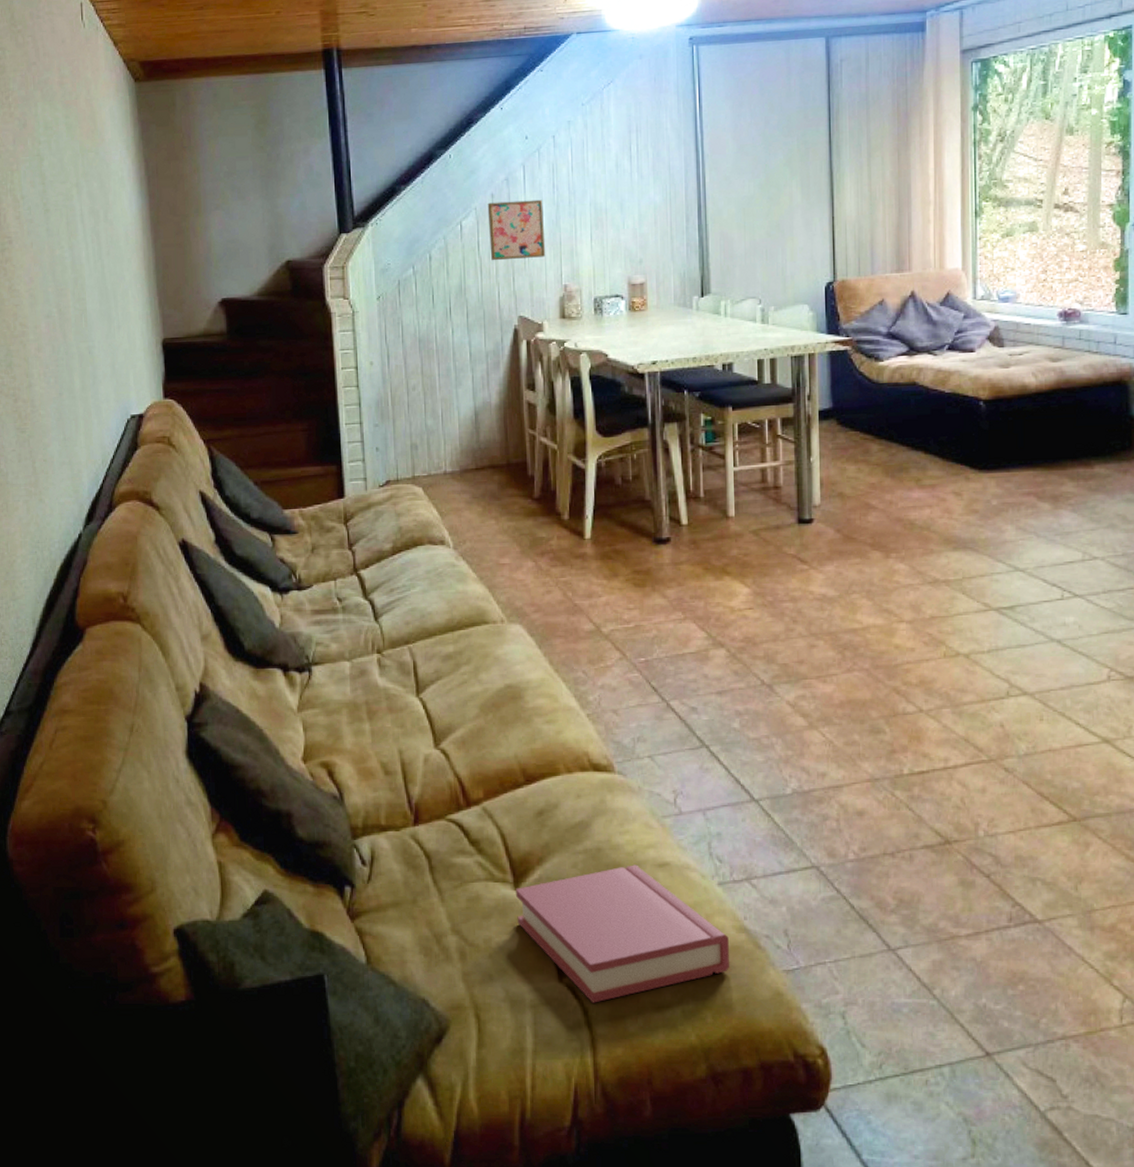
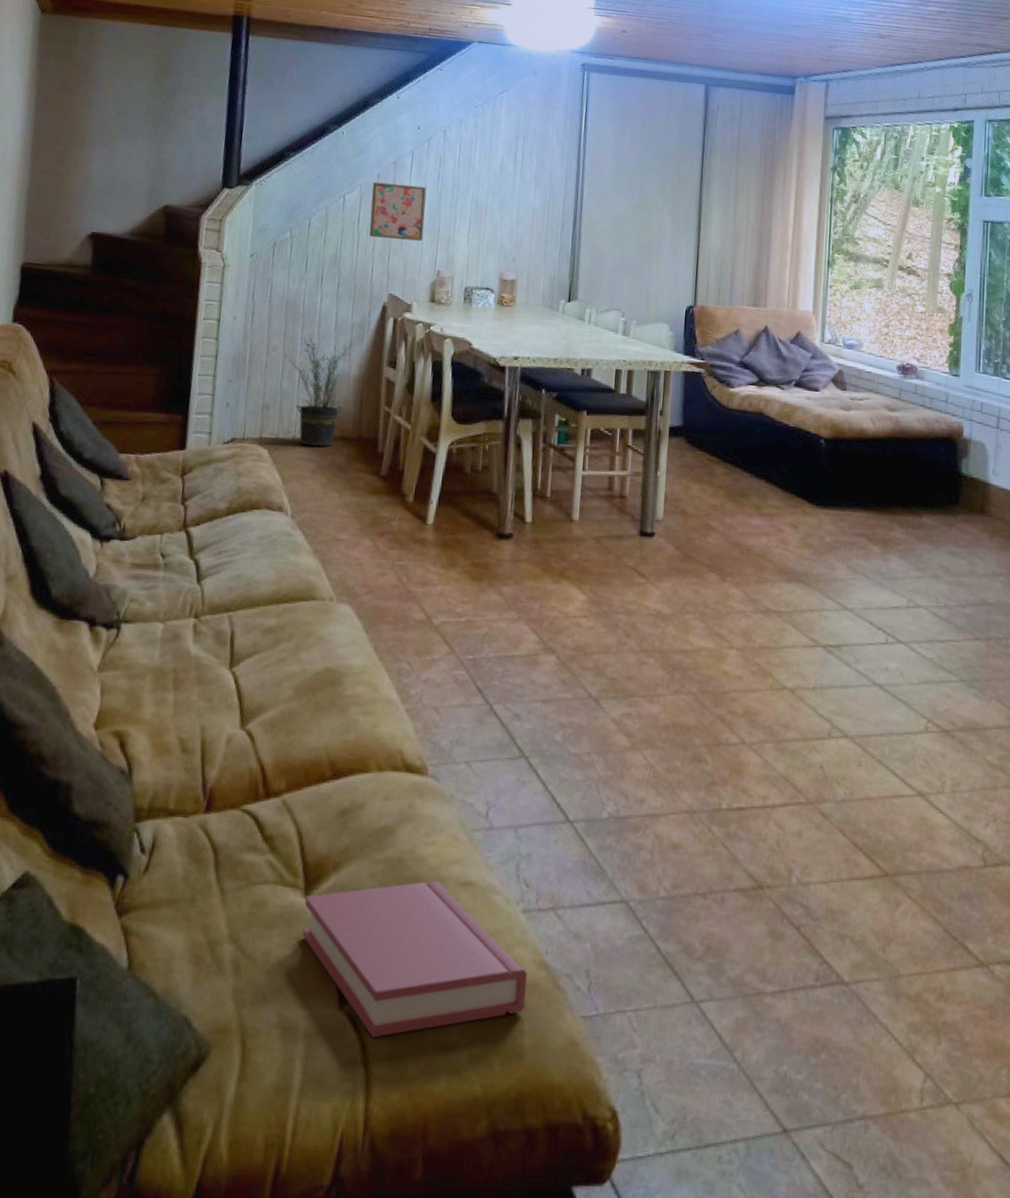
potted plant: none [425,370,490,478] -> present [285,336,354,447]

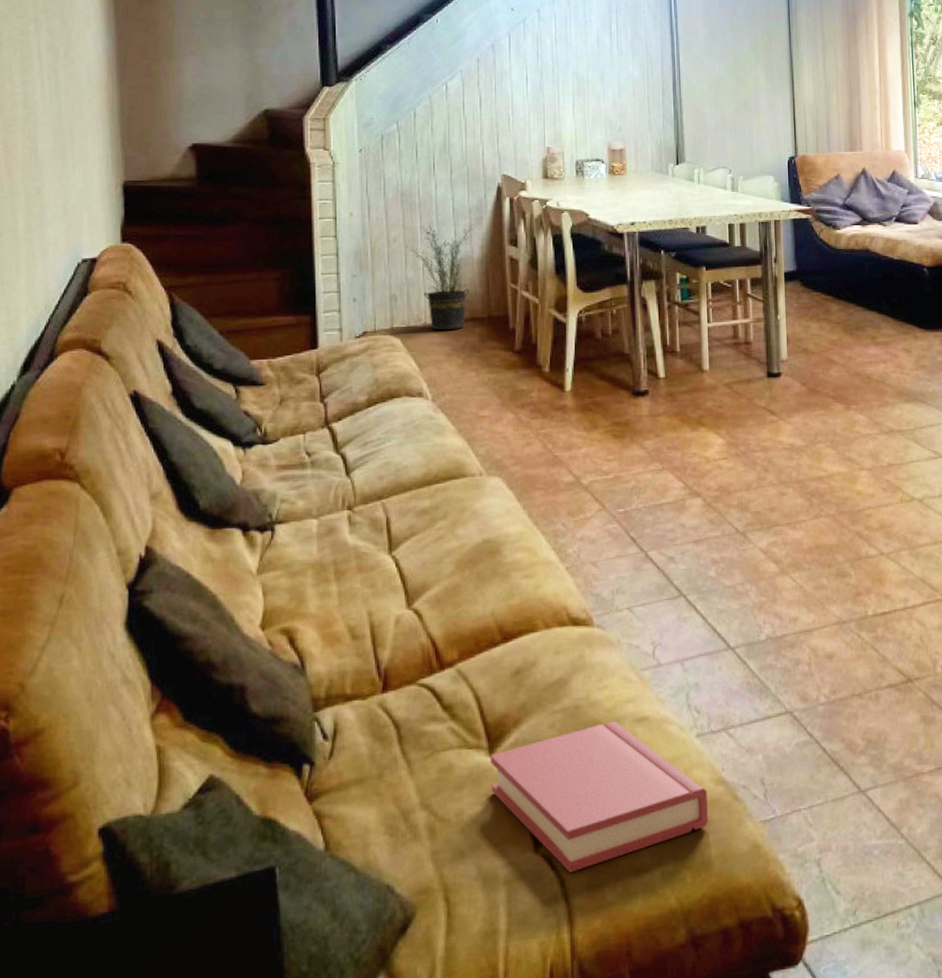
wall art: present [369,182,427,241] -> none [473,66,530,121]

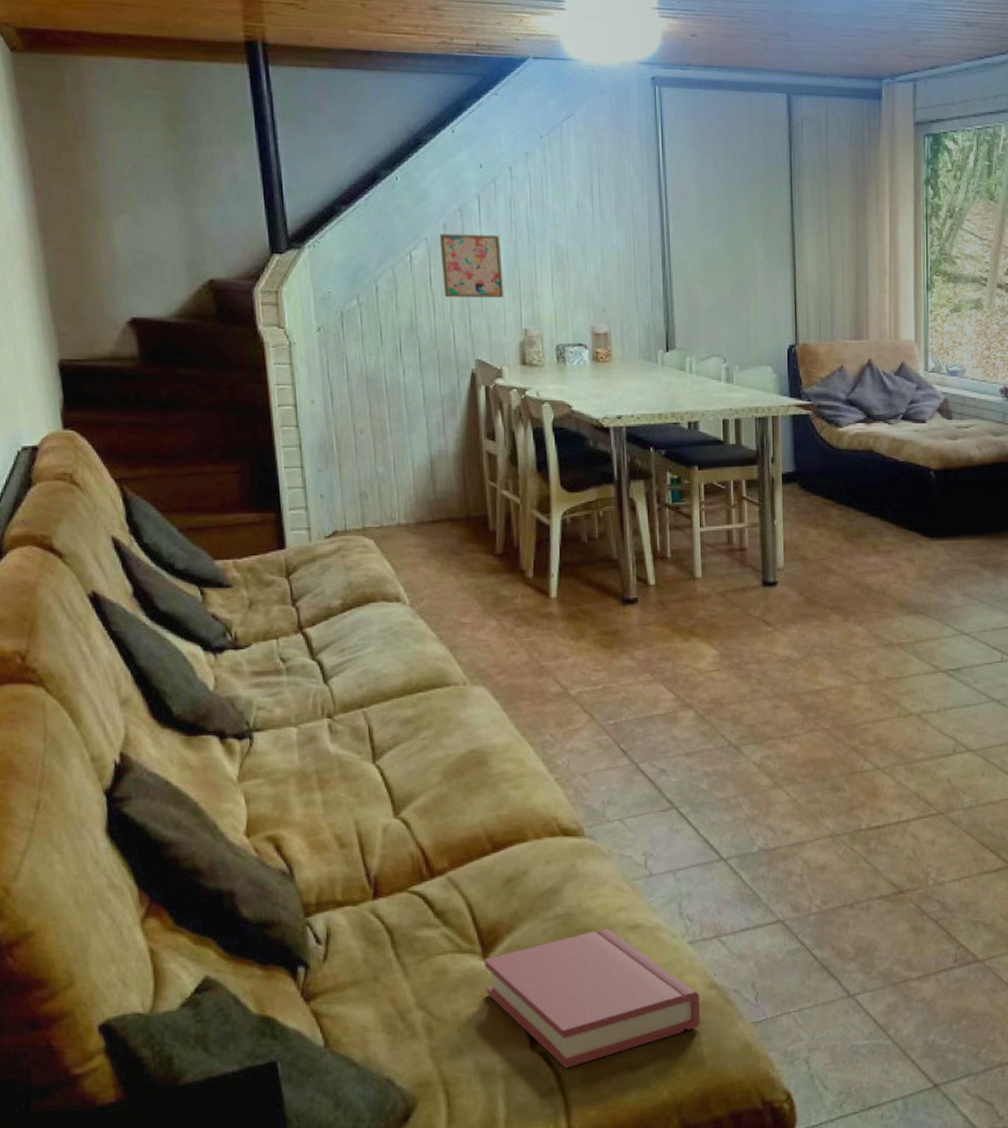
potted plant: present [406,224,473,330] -> none [374,414,446,530]
wall art: none [473,66,530,121] -> present [439,233,504,298]

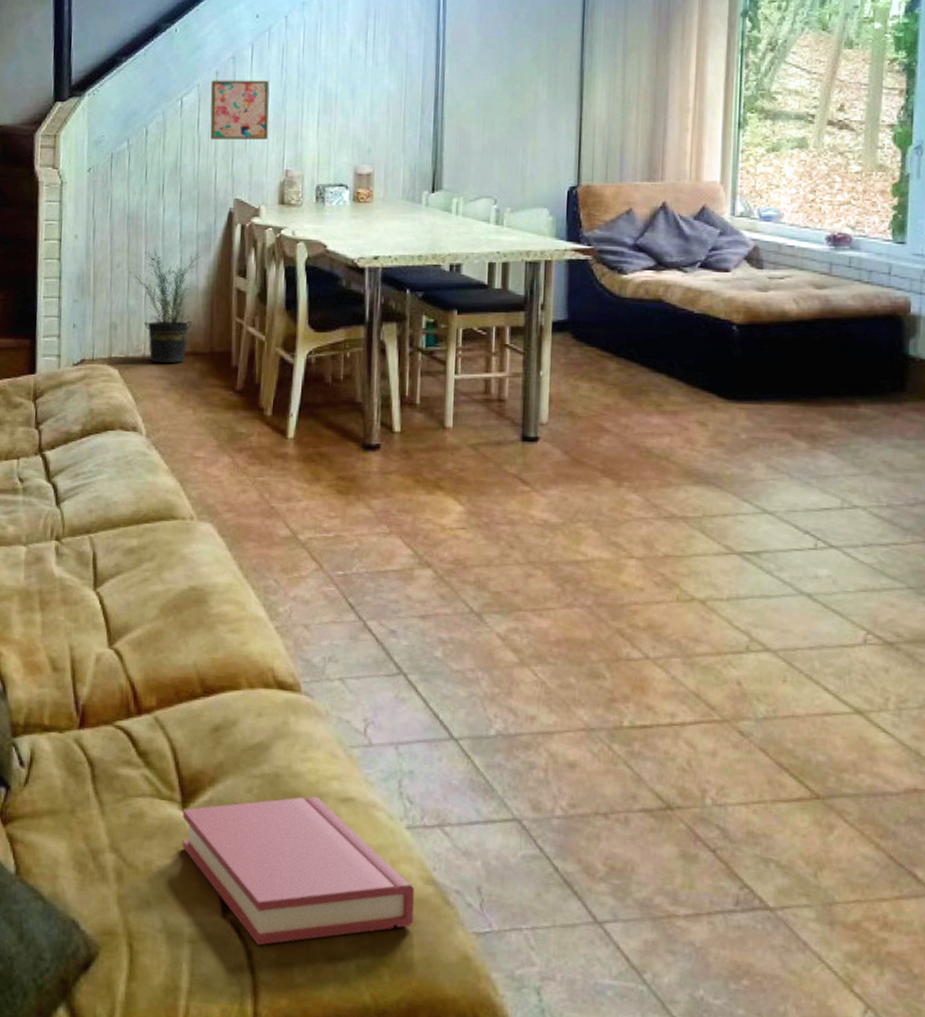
potted plant: none [374,414,446,530] -> present [129,250,200,363]

